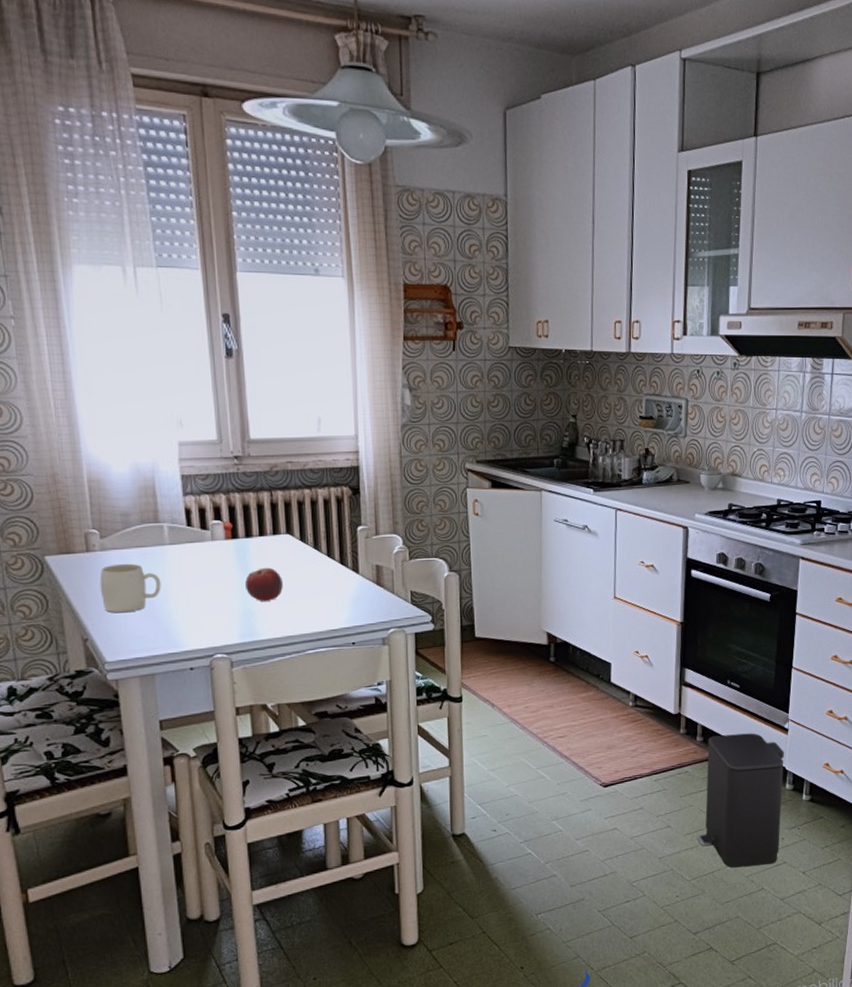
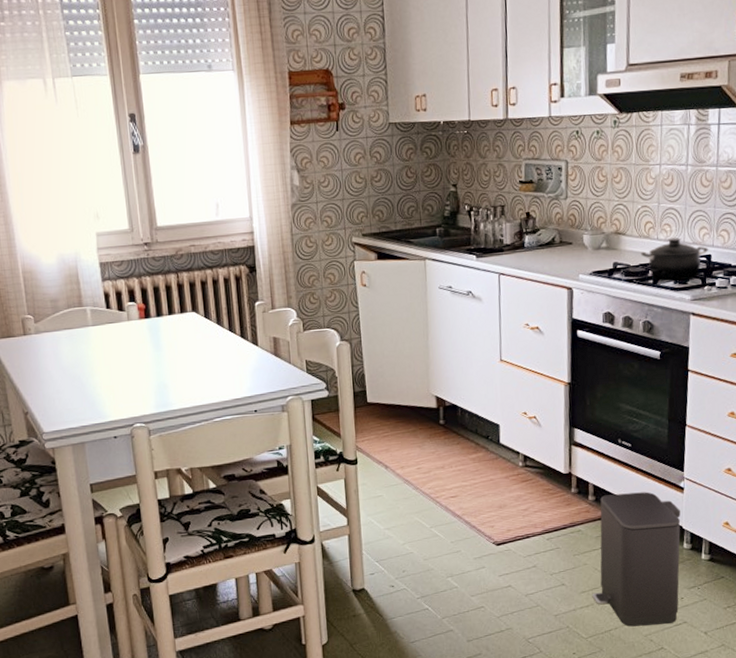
mug: present [99,563,161,613] -> none [35,344,87,389]
fruit: present [244,567,283,601] -> none [157,343,191,374]
saucepan: none [755,482,818,524] -> present [641,237,708,281]

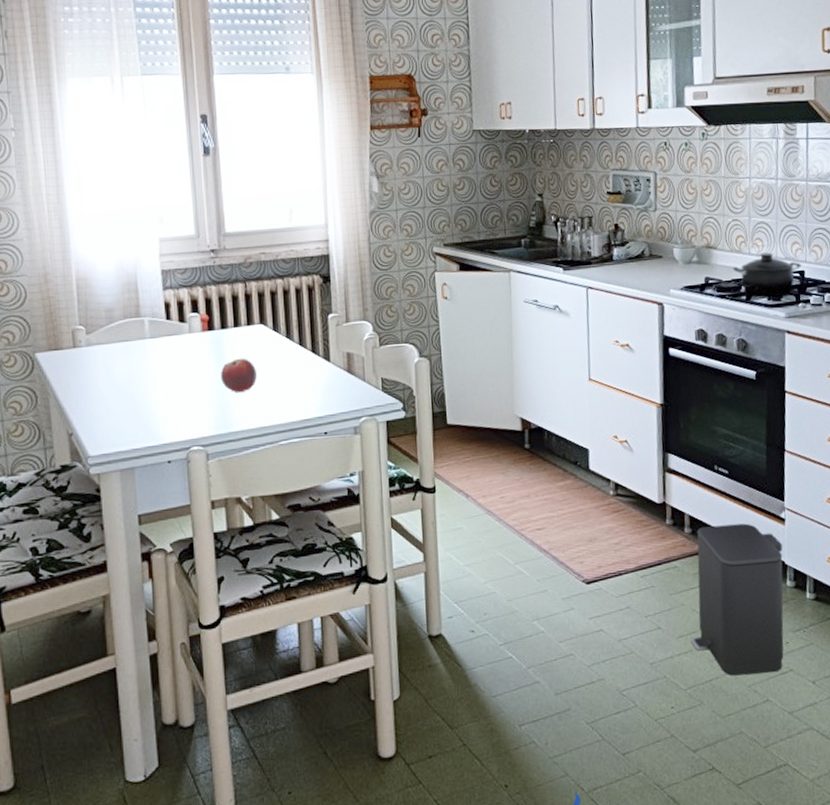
fruit: none [157,343,191,374] -> present [220,358,257,392]

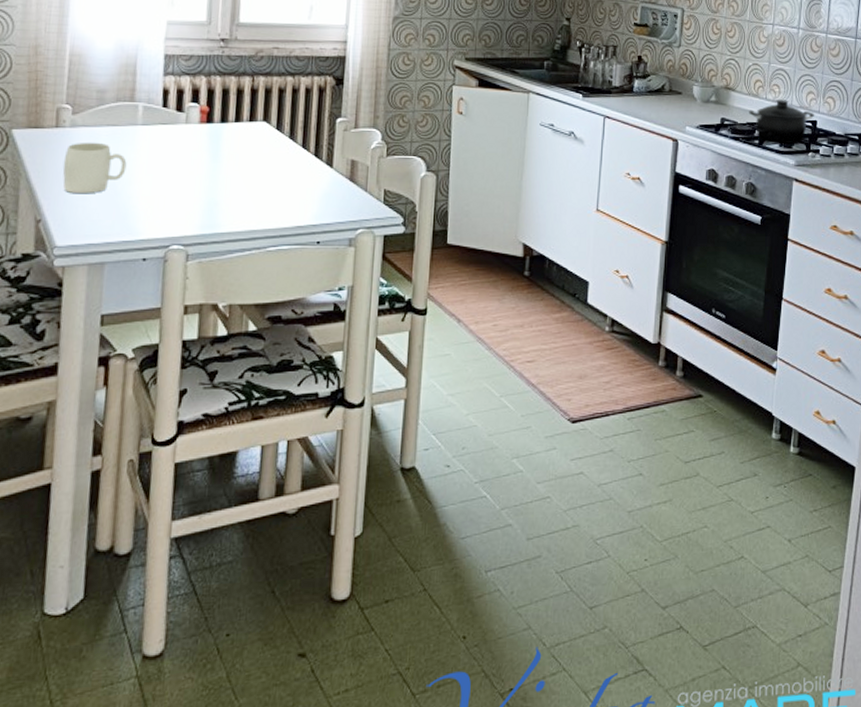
mug: none [84,357,142,407] -> present [62,142,127,194]
fruit: present [220,358,257,392] -> none [212,155,253,191]
pedal bin: present [690,523,784,676] -> none [671,370,771,530]

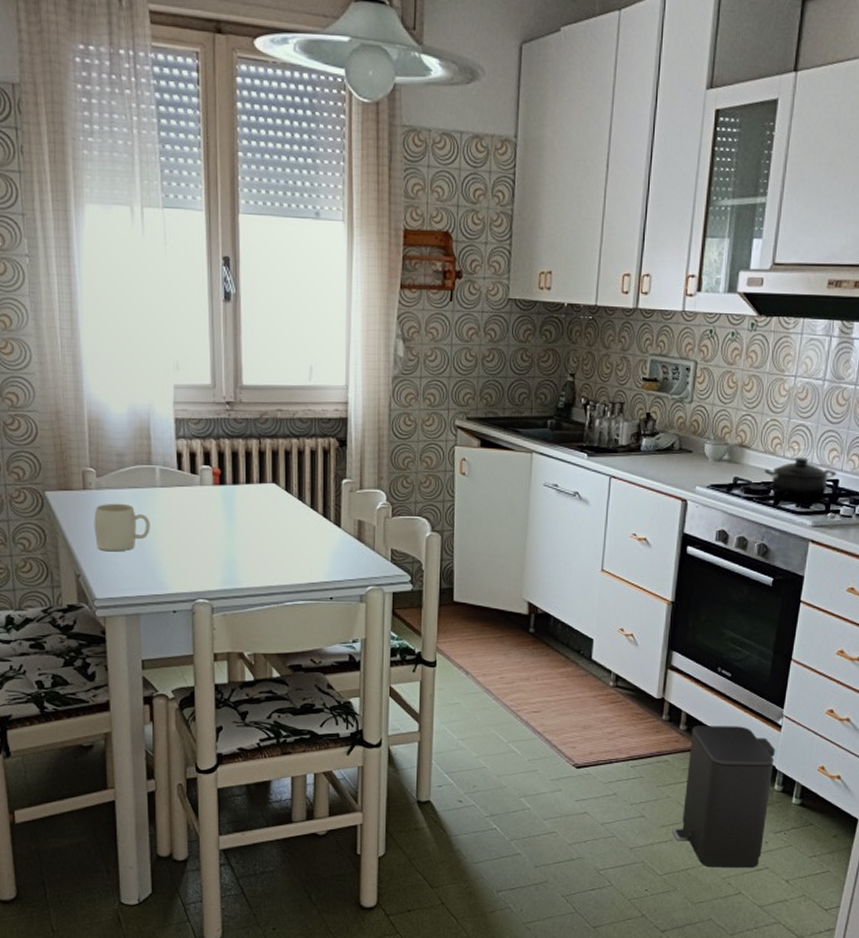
pedal bin: none [671,370,771,530] -> present [672,726,775,868]

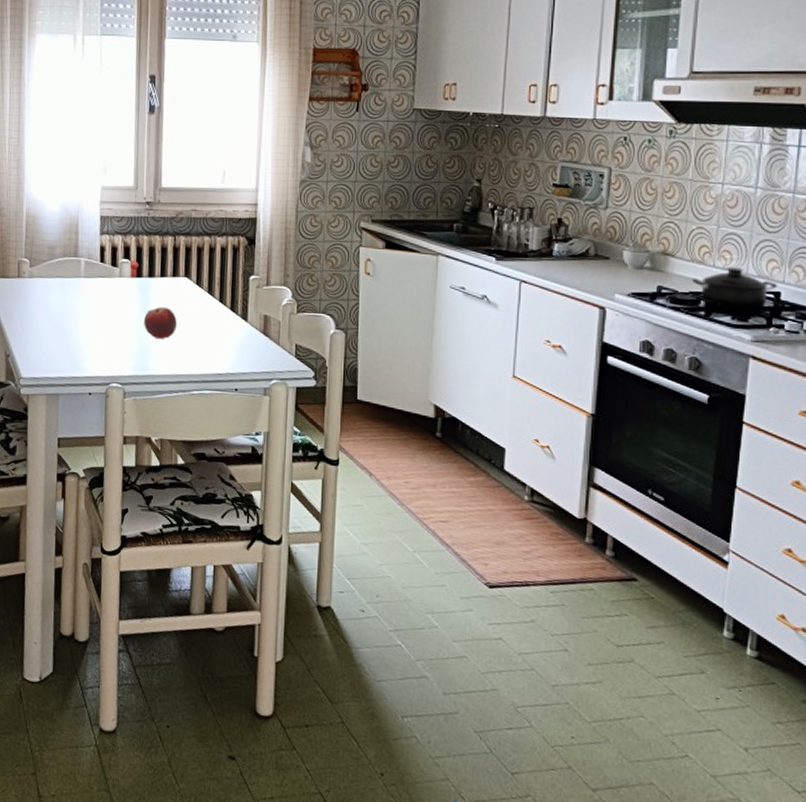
mug: present [93,503,150,552] -> none [24,290,74,335]
fruit: none [229,515,266,549] -> present [143,306,177,339]
pedal bin: present [672,726,775,868] -> none [601,553,722,727]

